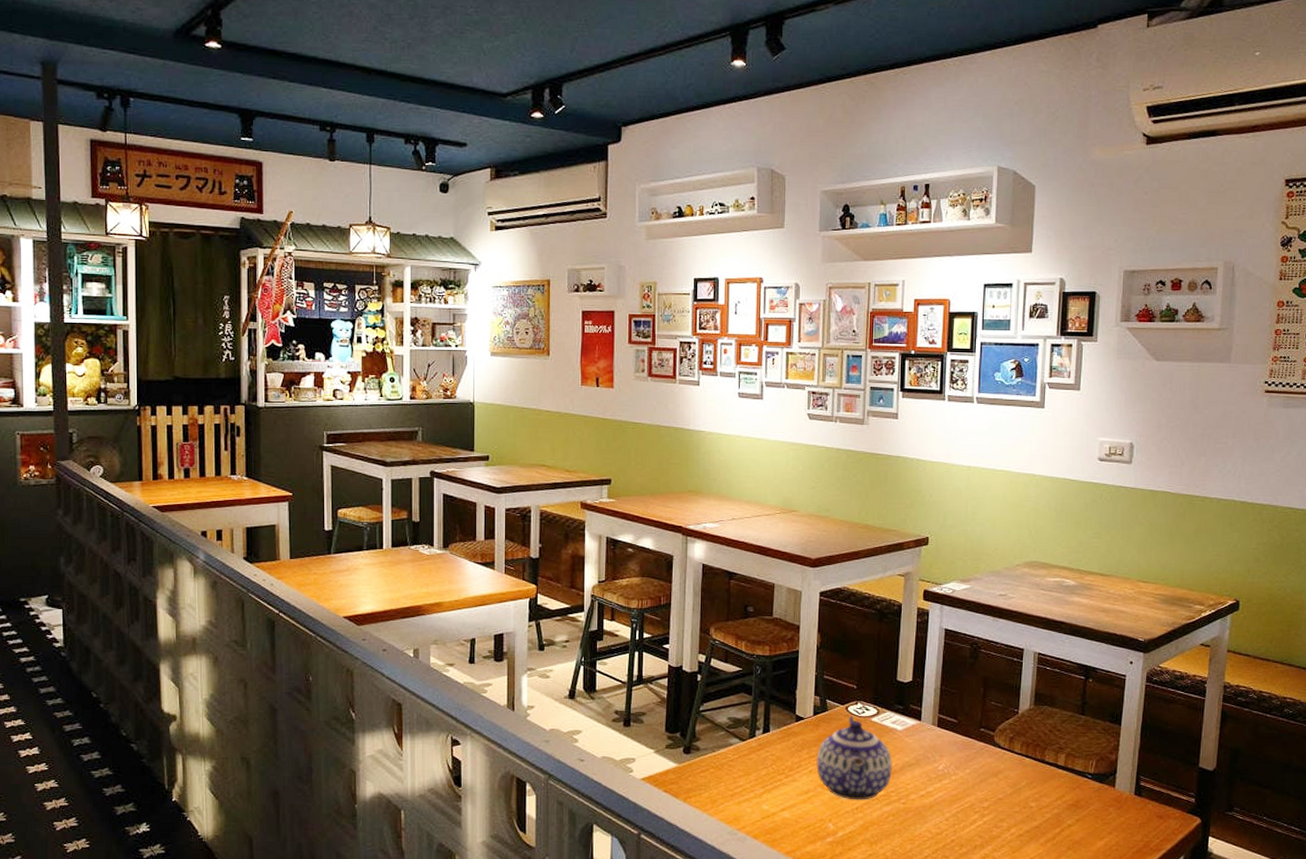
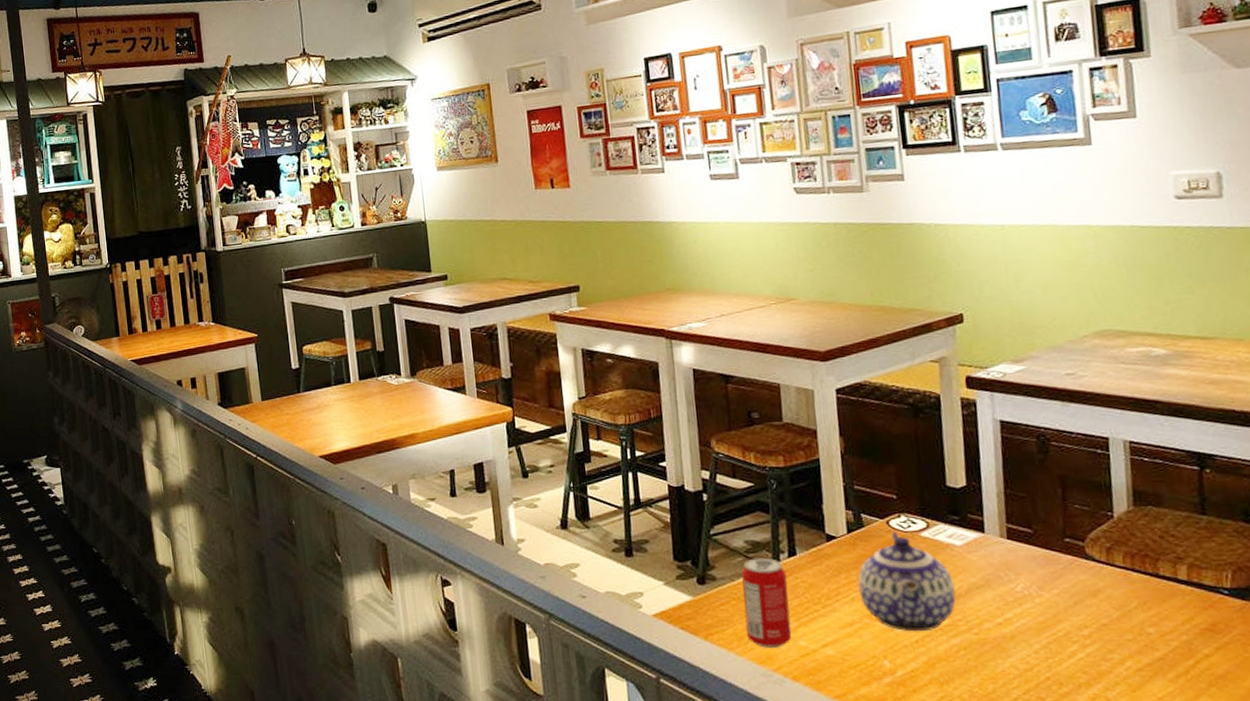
beverage can: none [720,733,760,810] -> present [741,557,792,648]

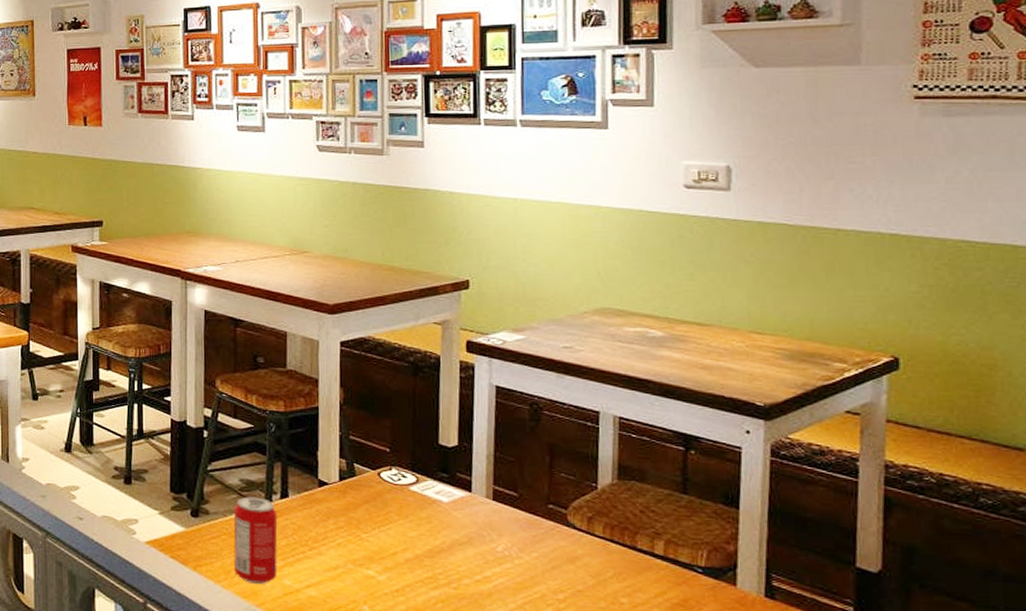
teapot: present [857,531,956,632] -> none [345,483,439,582]

